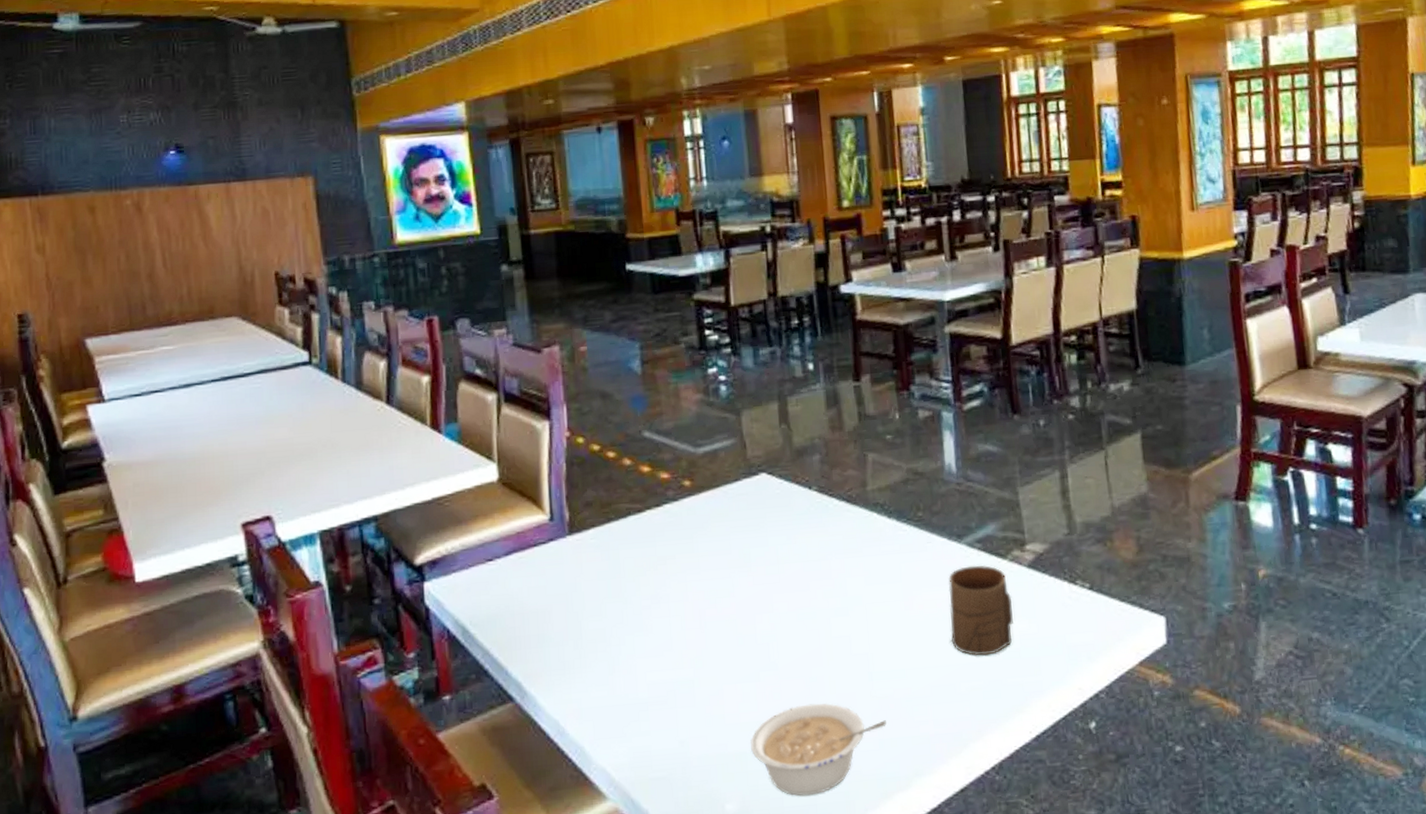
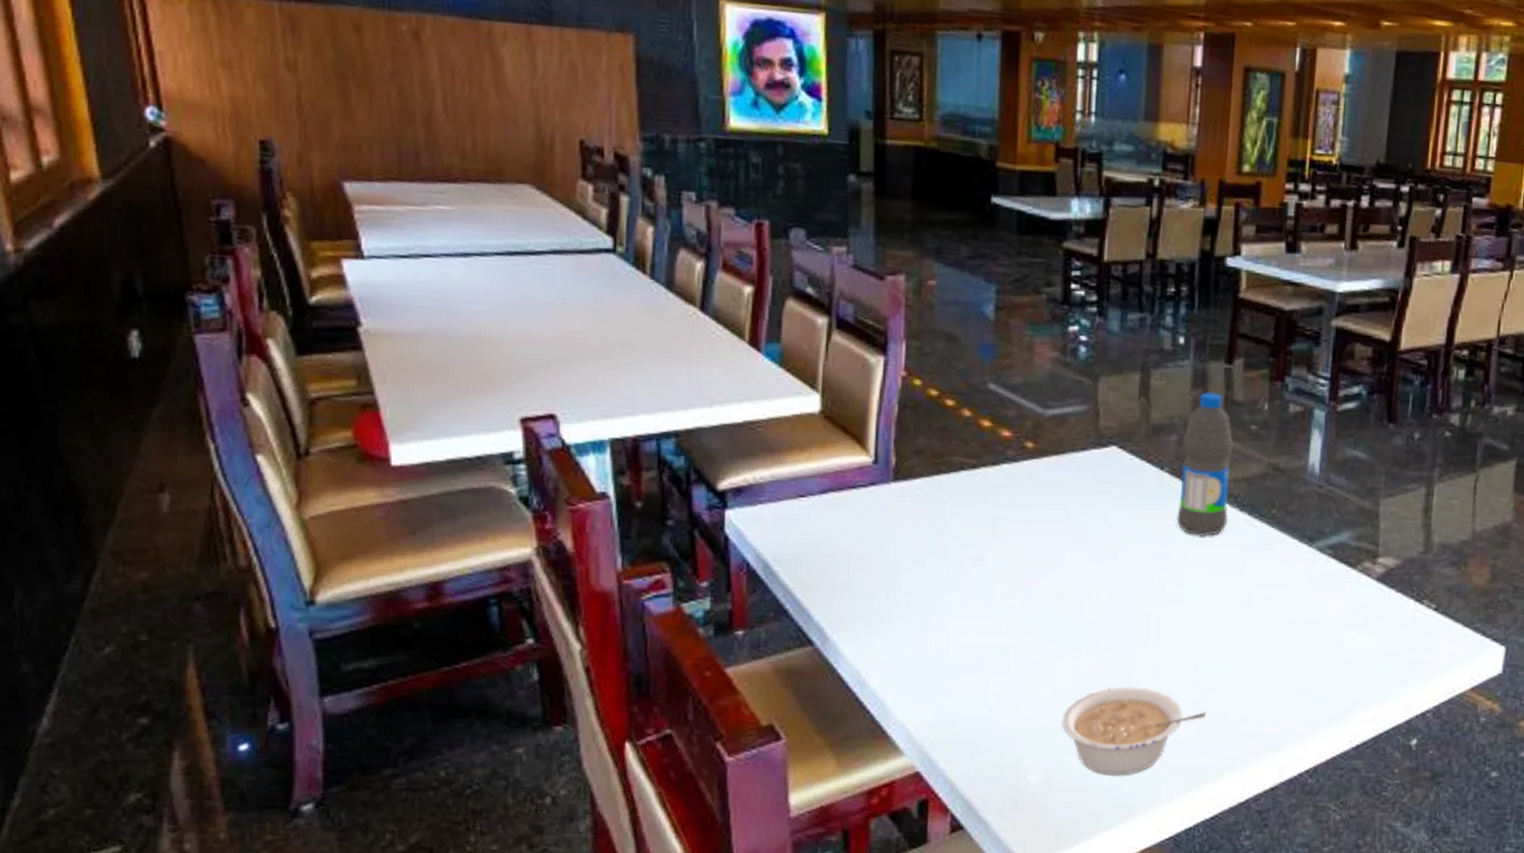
water bottle: none [824,409,878,548] -> present [1176,391,1234,537]
cup: present [948,564,1013,656] -> none [1285,571,1355,662]

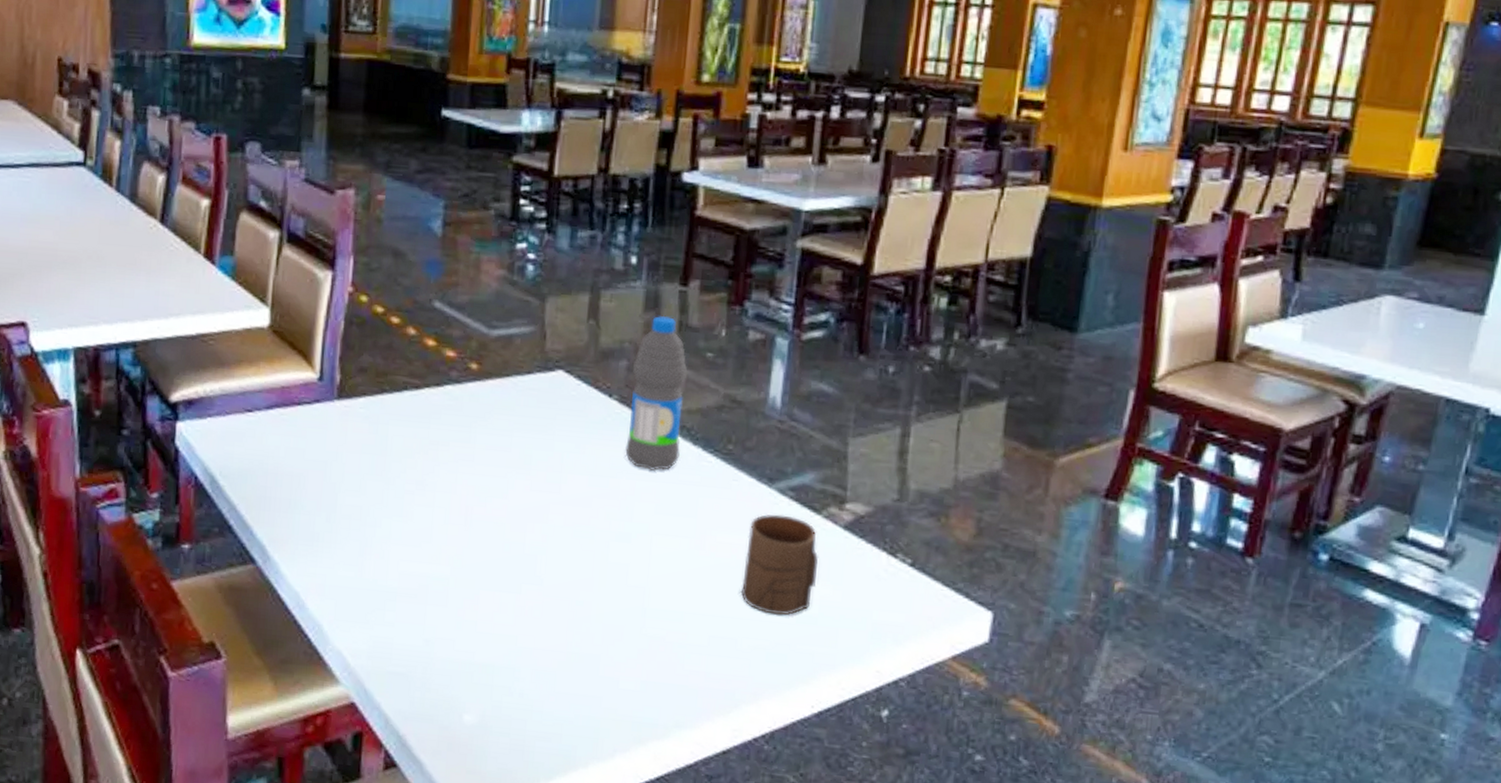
legume: present [1062,686,1206,776] -> none [500,627,653,724]
cup: none [1285,571,1355,662] -> present [740,514,819,616]

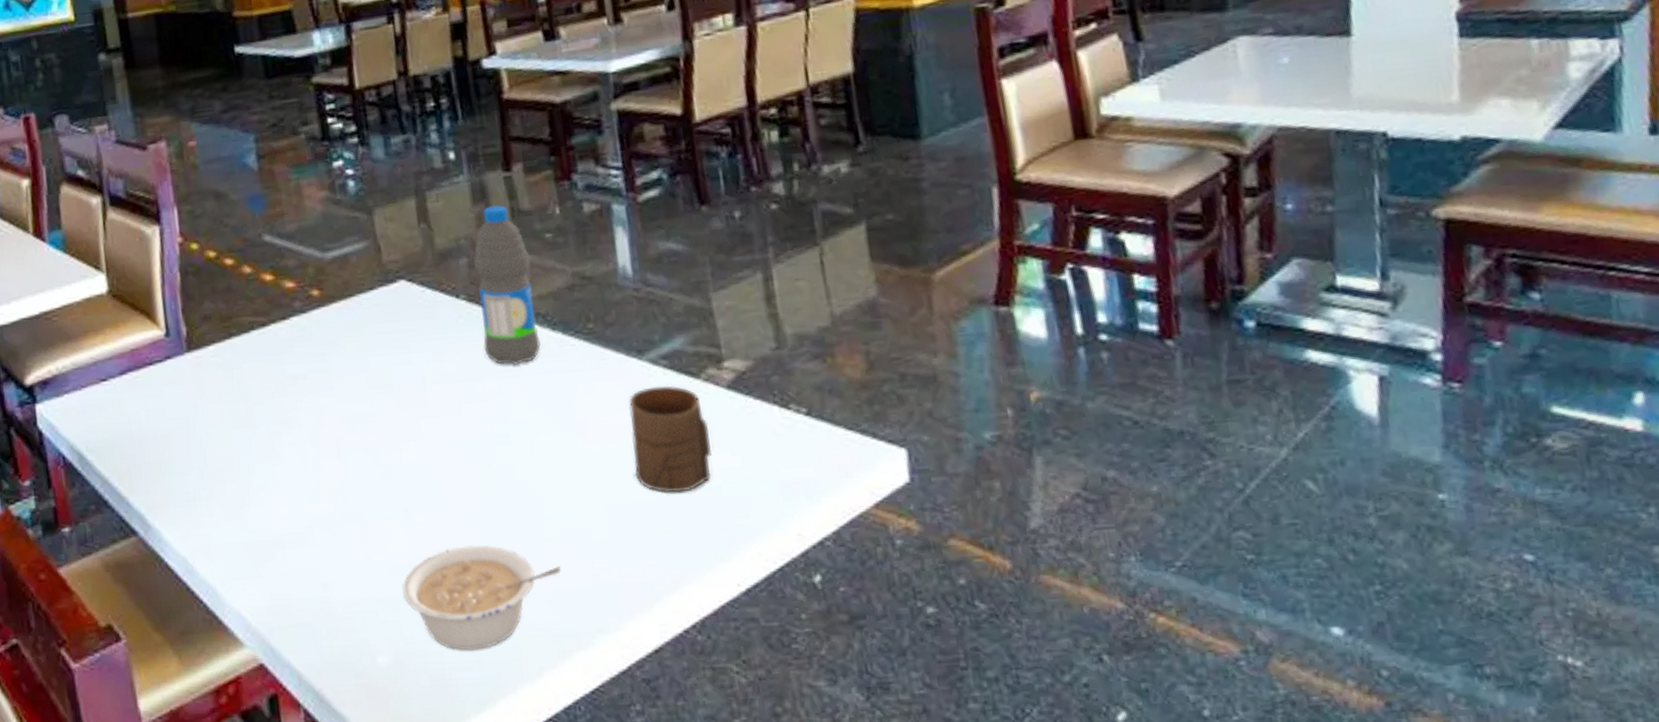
legume: none [500,627,653,724] -> present [402,544,561,651]

